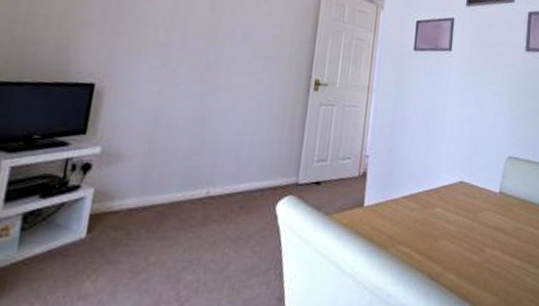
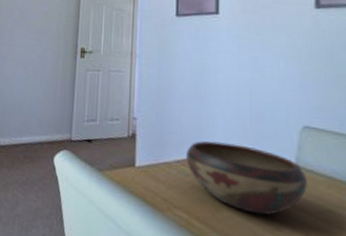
decorative bowl: none [412,175,507,240] -> present [186,141,307,215]

